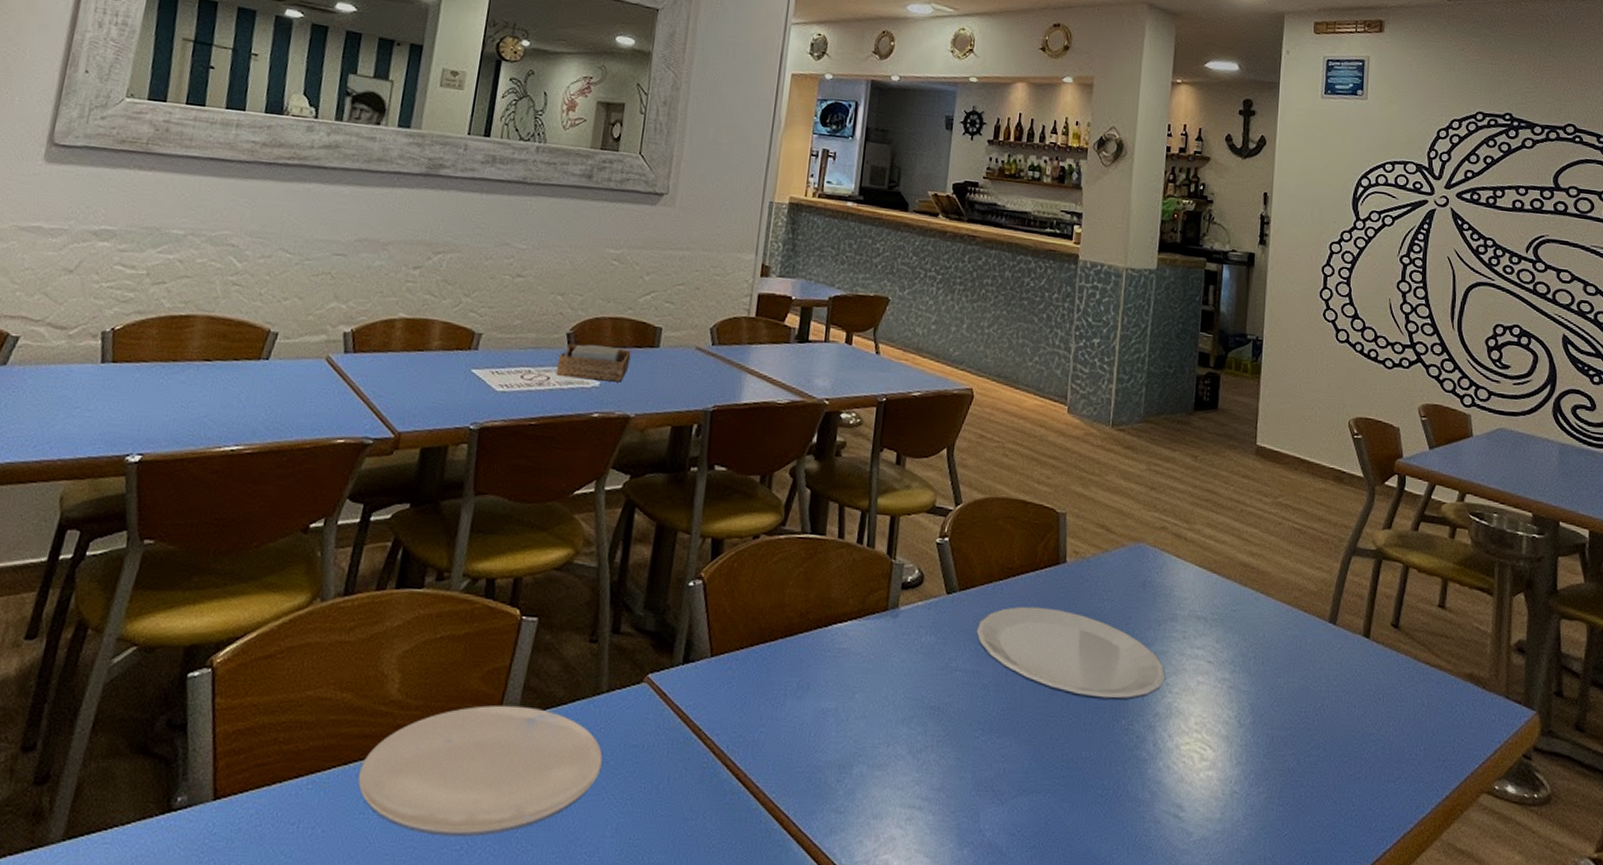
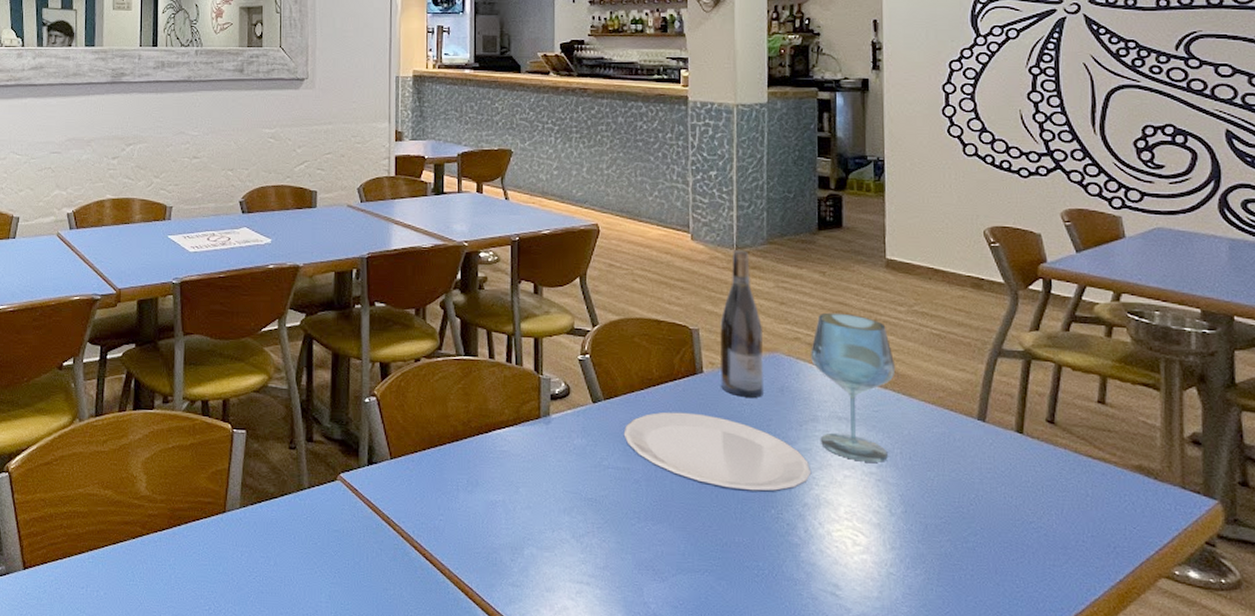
plate: present [358,705,603,837] -> none [126,498,311,600]
napkin holder: present [556,343,632,382] -> none [234,208,294,238]
wine bottle: none [1083,427,1131,593] -> present [720,250,763,398]
wine glass: none [1175,500,1257,668] -> present [811,312,896,462]

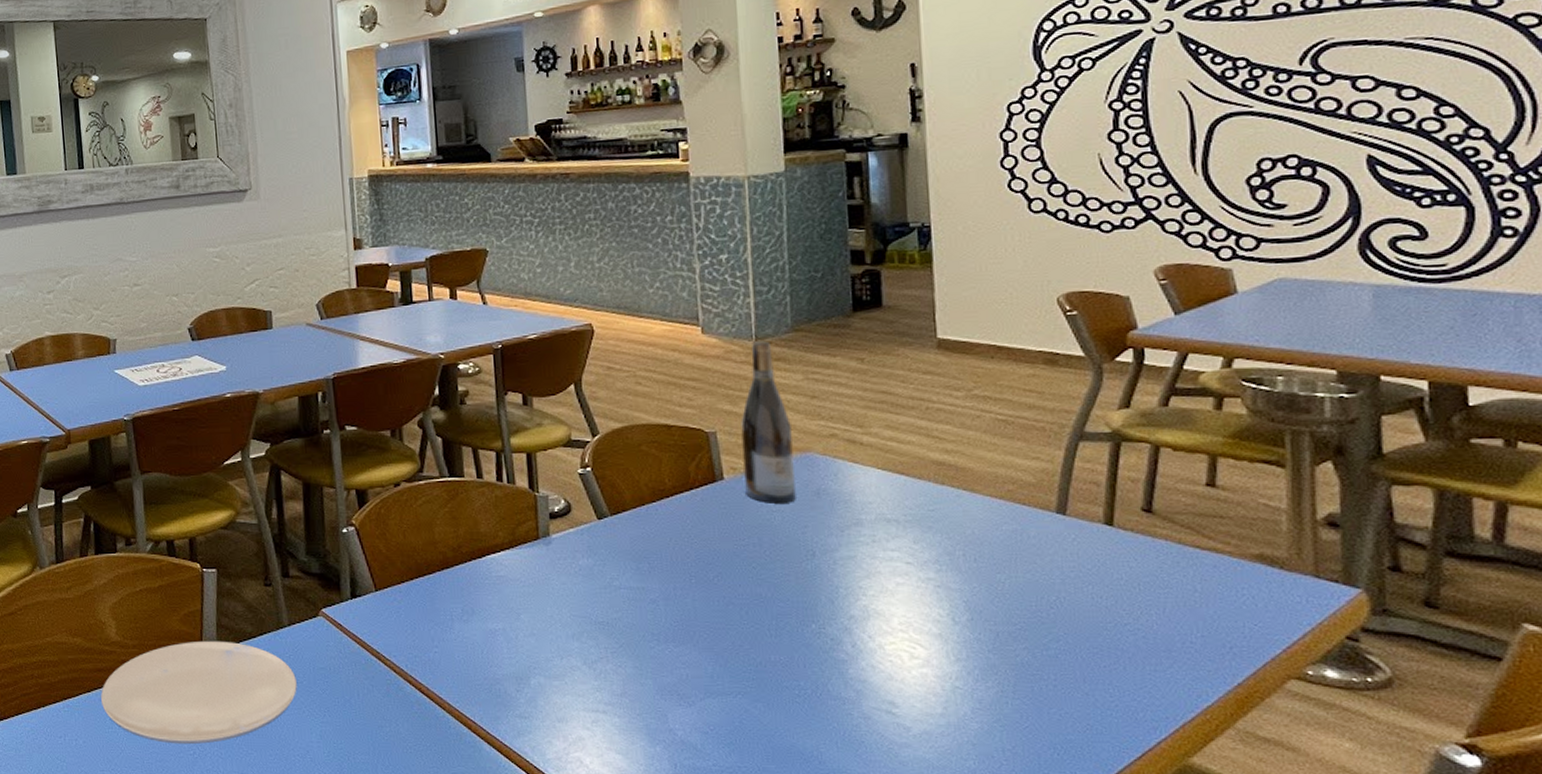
plate: none [126,498,311,600] -> present [101,640,297,745]
plate: present [623,412,810,493] -> none [635,524,856,607]
wine glass: present [811,312,896,462] -> none [850,403,954,567]

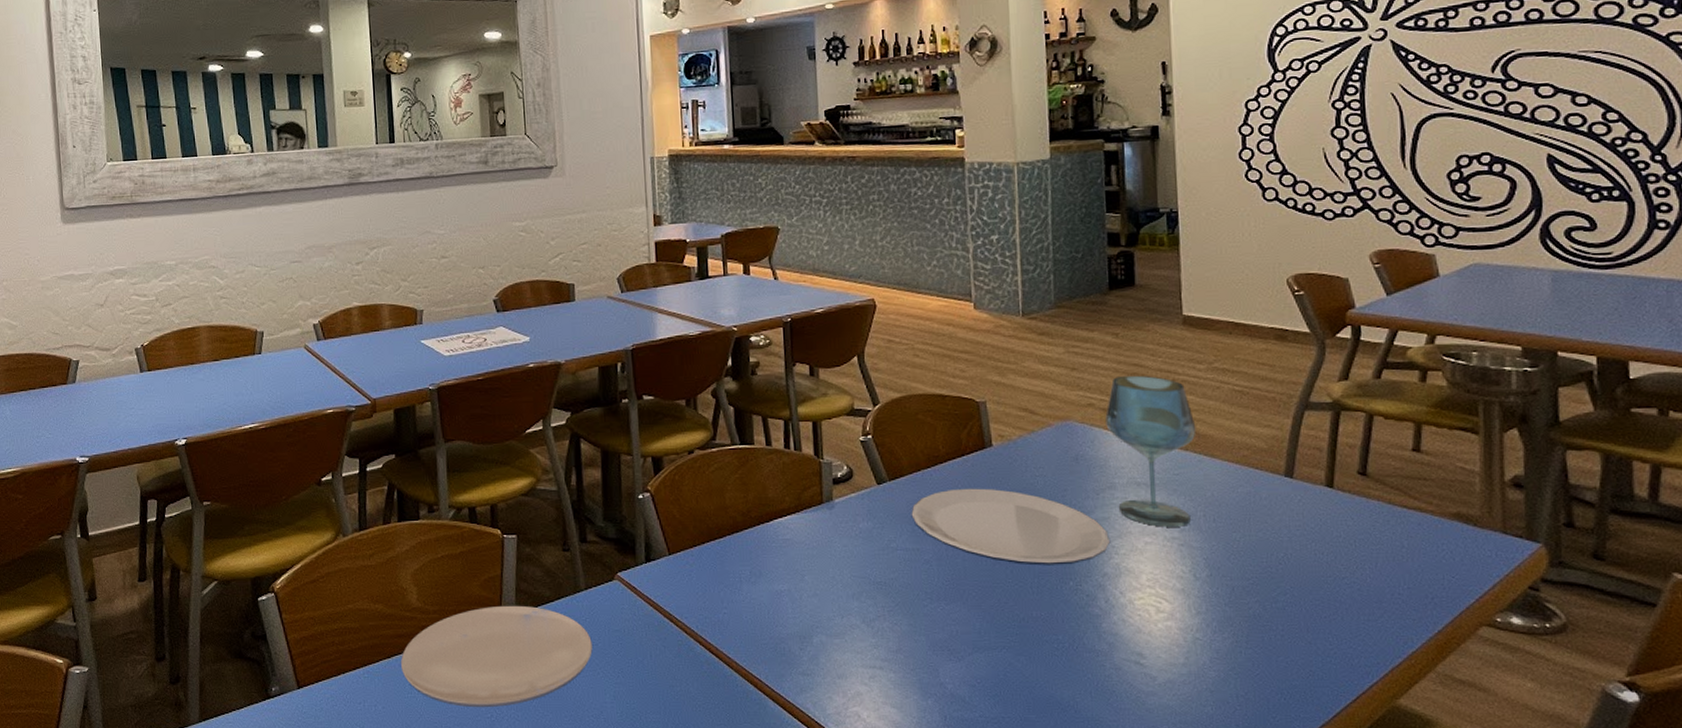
plate: none [635,524,856,607] -> present [911,488,1109,566]
wine bottle: present [741,341,796,503] -> none [1008,316,1057,469]
wine glass: none [850,403,954,567] -> present [1105,375,1197,527]

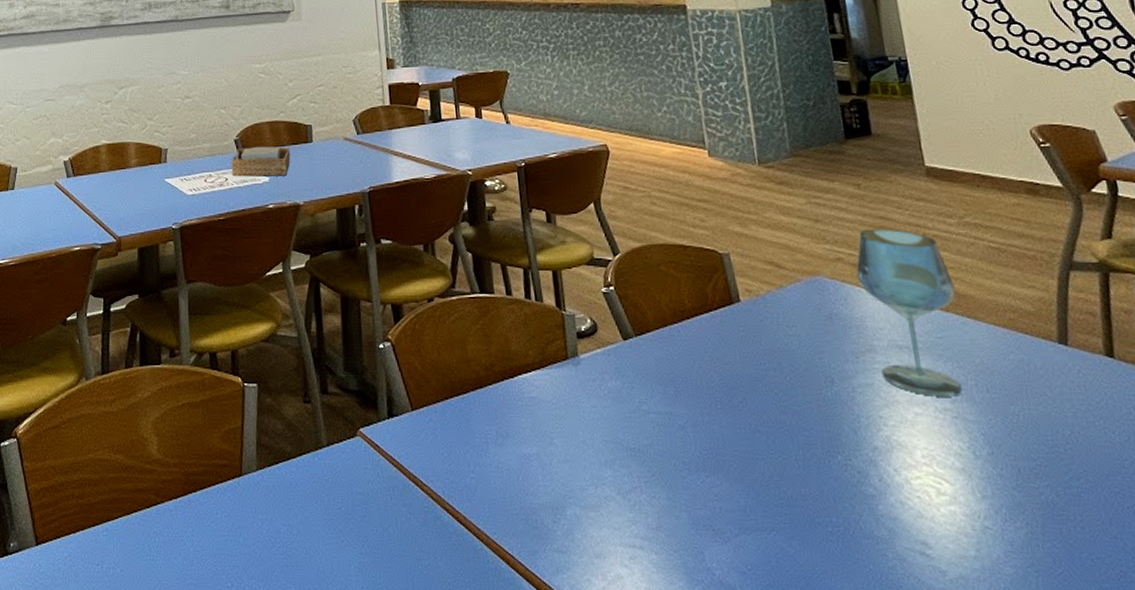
plate: present [401,605,593,708] -> none [140,460,336,576]
napkin holder: none [490,305,552,337] -> present [231,146,291,177]
plate: present [911,488,1109,566] -> none [660,347,876,436]

